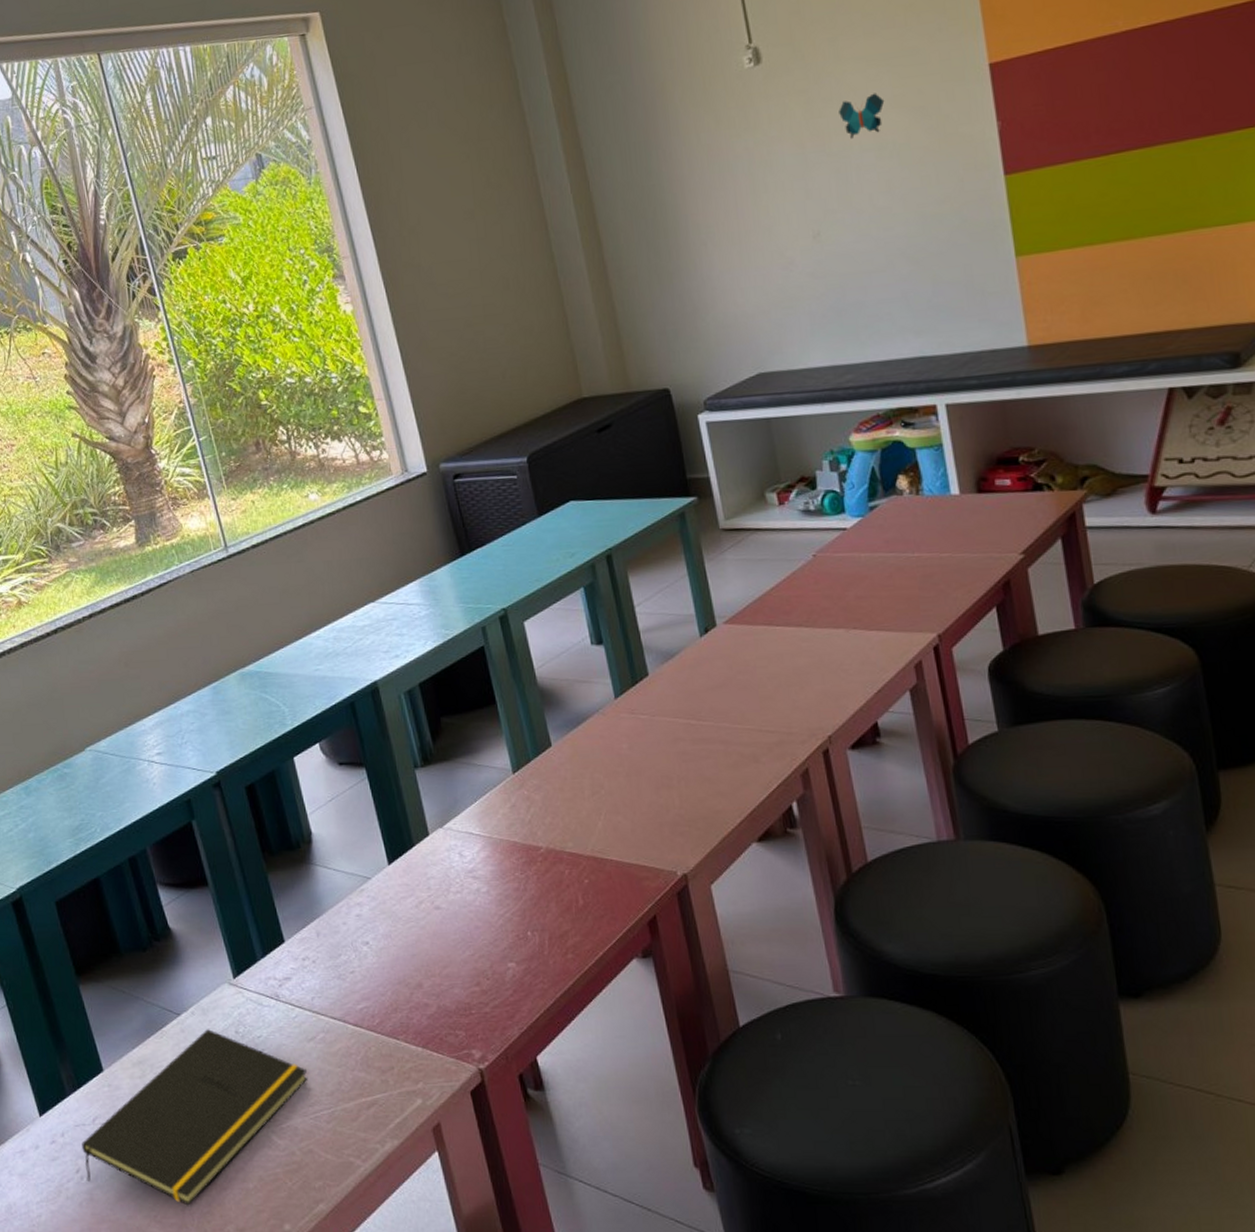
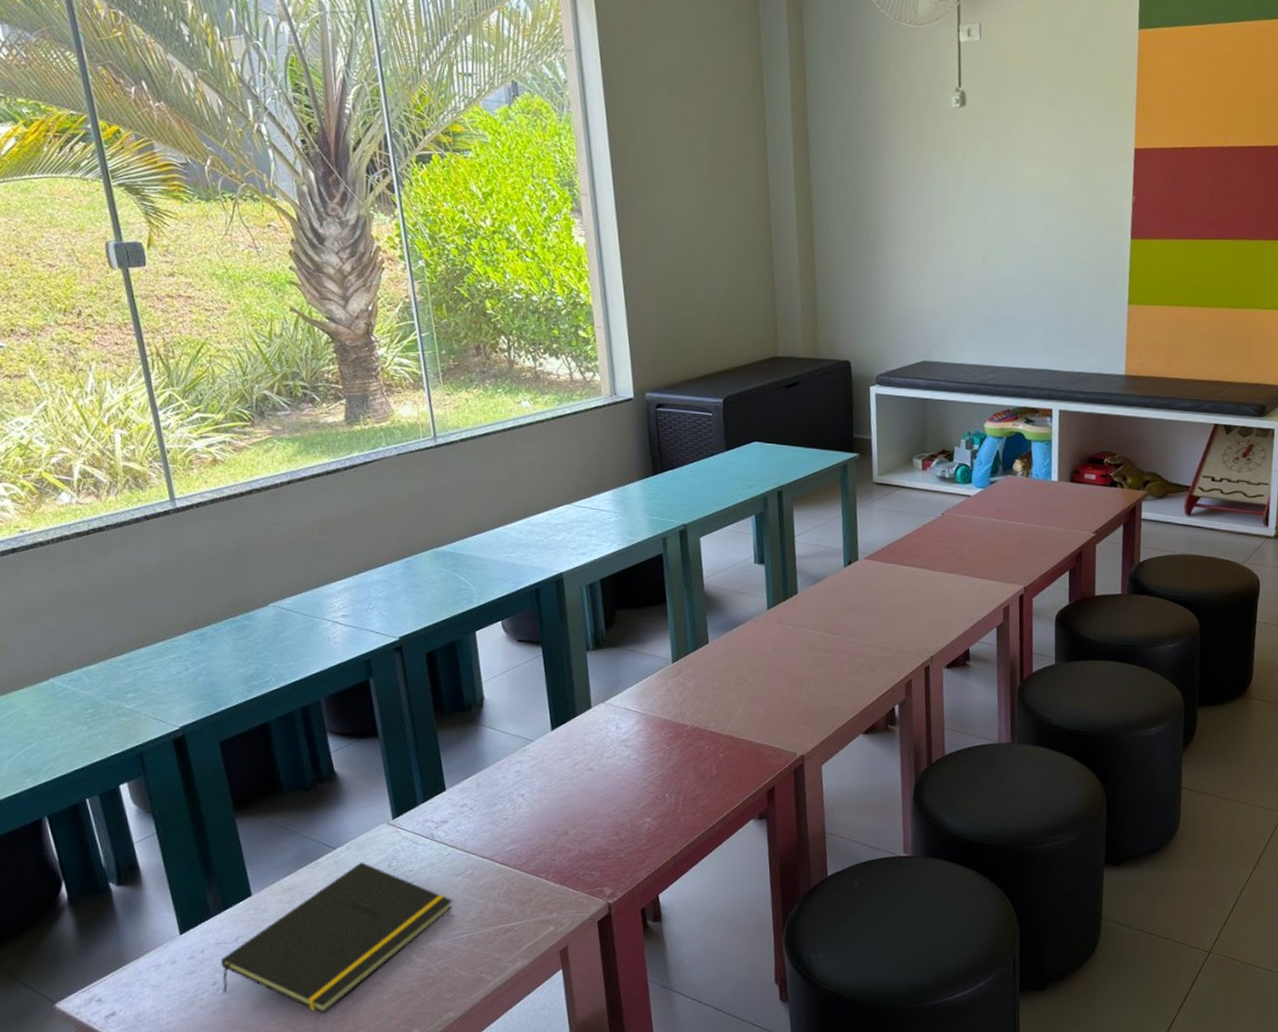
decorative butterfly: present [839,93,885,139] -> none [1018,151,1054,185]

